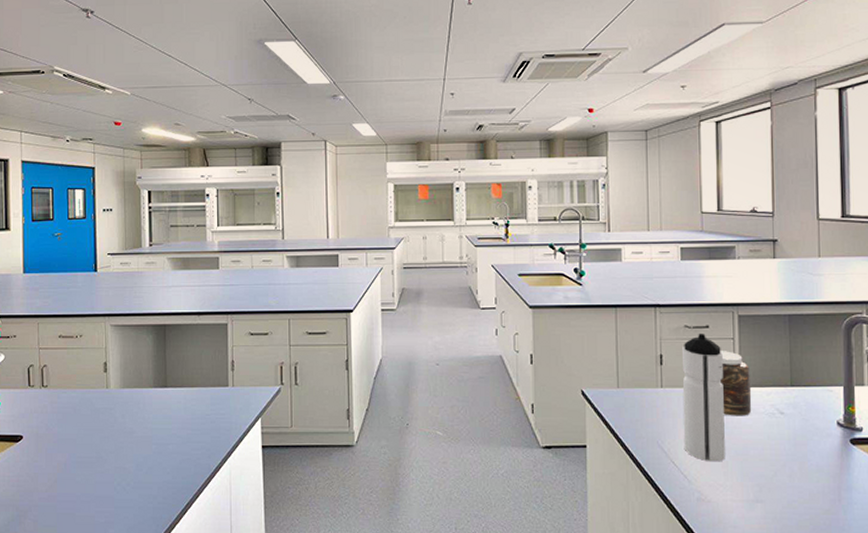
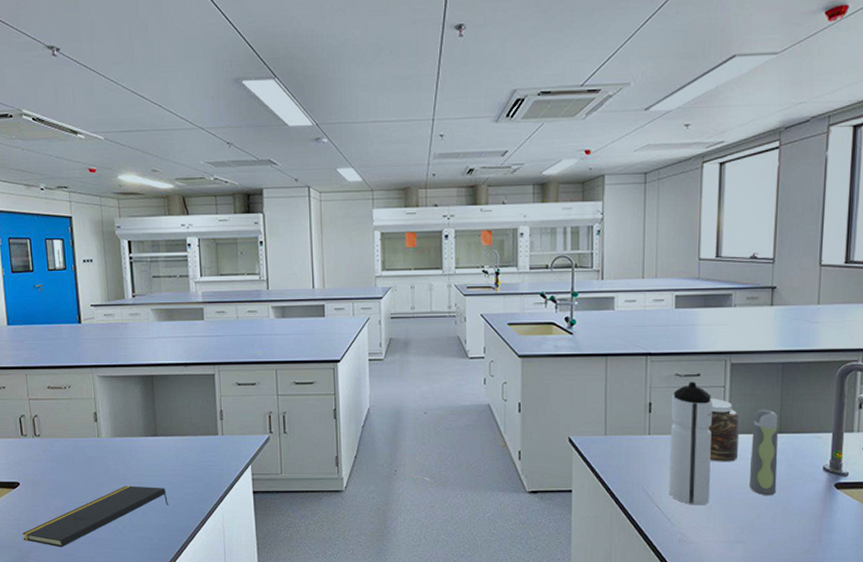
notepad: none [22,439,175,506] -> present [22,485,169,548]
spray bottle: none [763,361,792,452] -> present [748,409,778,496]

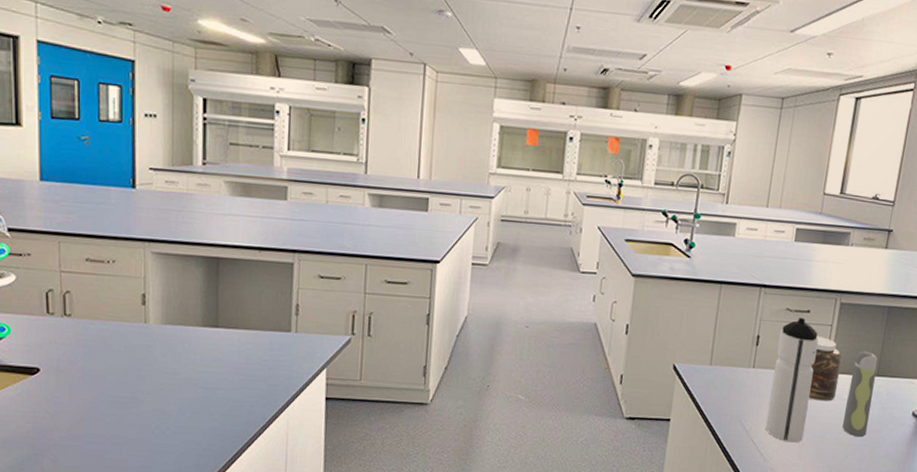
notepad: present [22,485,169,548] -> none [38,381,225,448]

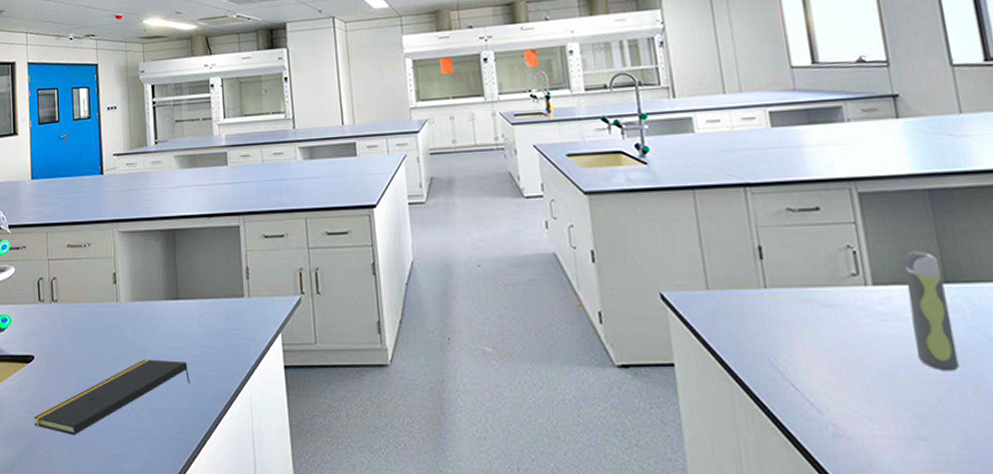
notepad: none [38,381,225,448] -> present [34,359,191,436]
water bottle: present [765,317,819,443] -> none [787,216,865,385]
jar: present [808,336,842,401] -> none [839,239,894,324]

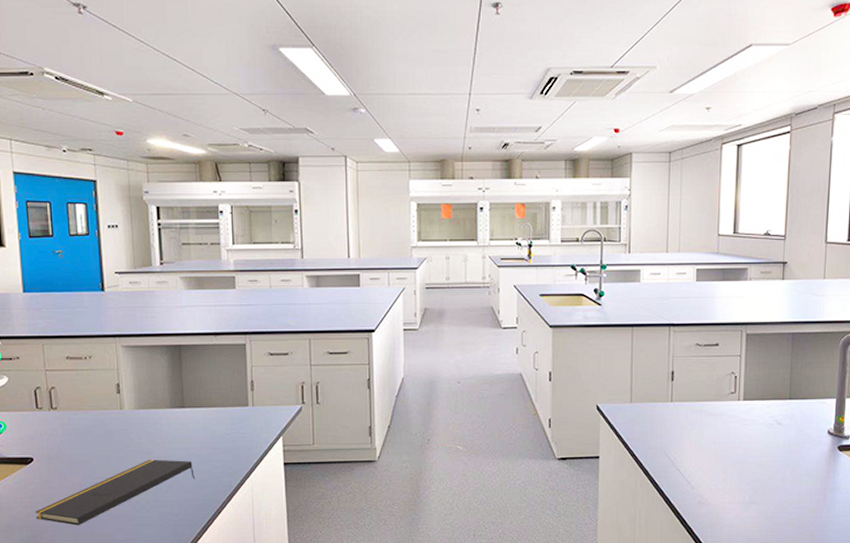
spray bottle: present [904,250,960,372] -> none [761,376,789,459]

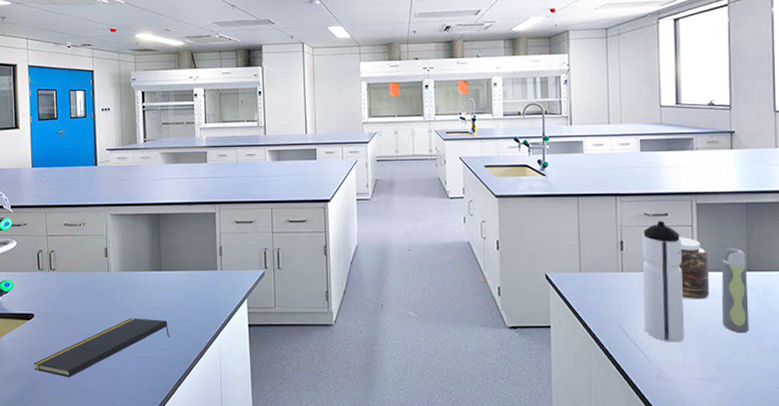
water bottle: none [689,350,730,469] -> present [642,220,684,342]
jar: none [725,367,754,427] -> present [678,237,710,299]
spray bottle: none [761,376,789,459] -> present [721,247,750,334]

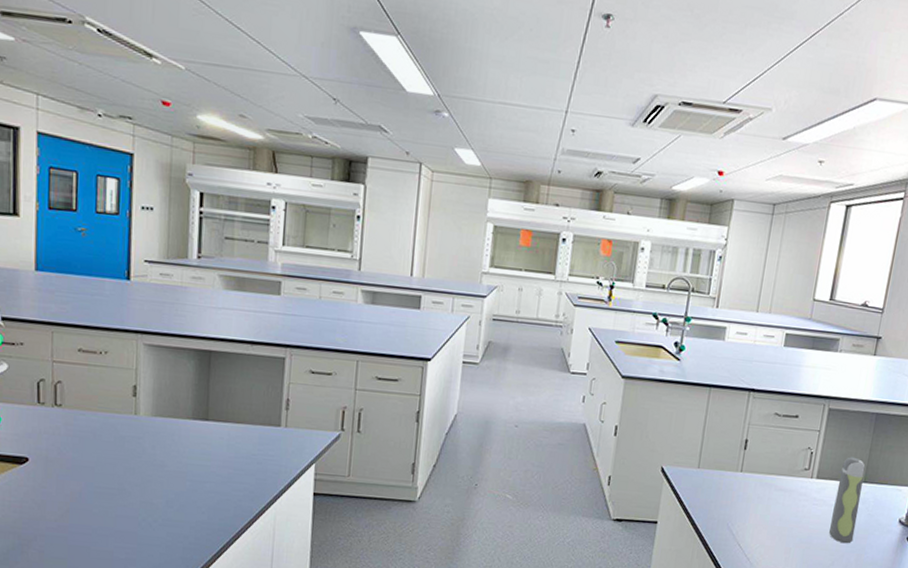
notepad: present [34,318,170,378] -> none [25,473,213,538]
water bottle: present [642,220,684,342] -> none [752,422,807,548]
jar: present [678,237,710,299] -> none [795,442,829,507]

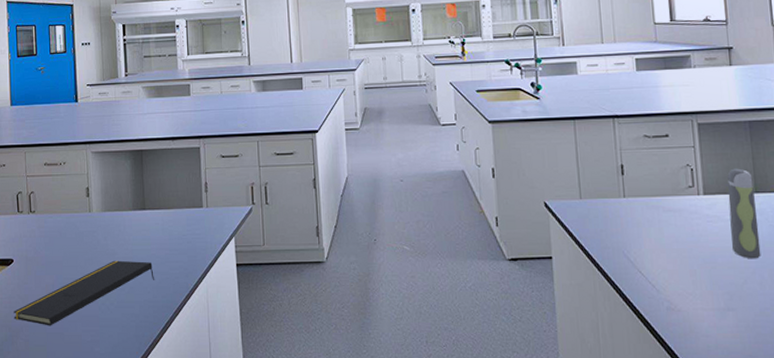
notepad: none [25,473,213,538] -> present [13,260,155,326]

